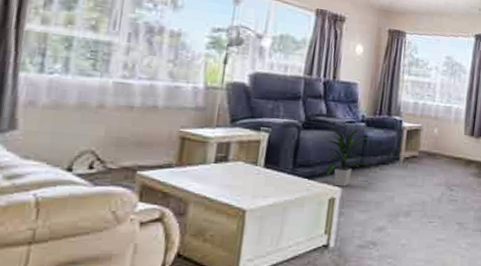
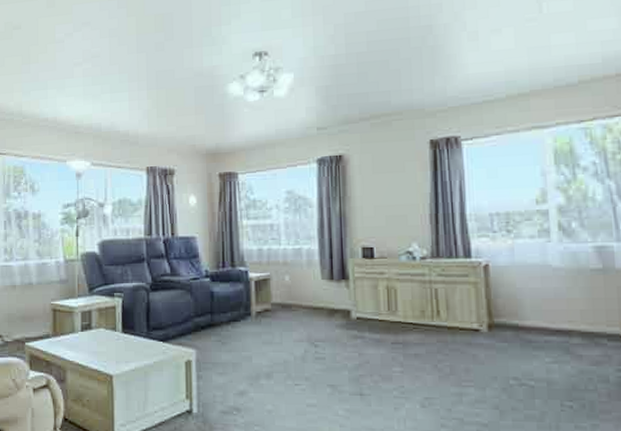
indoor plant: present [324,127,369,187] -> none [173,283,218,348]

